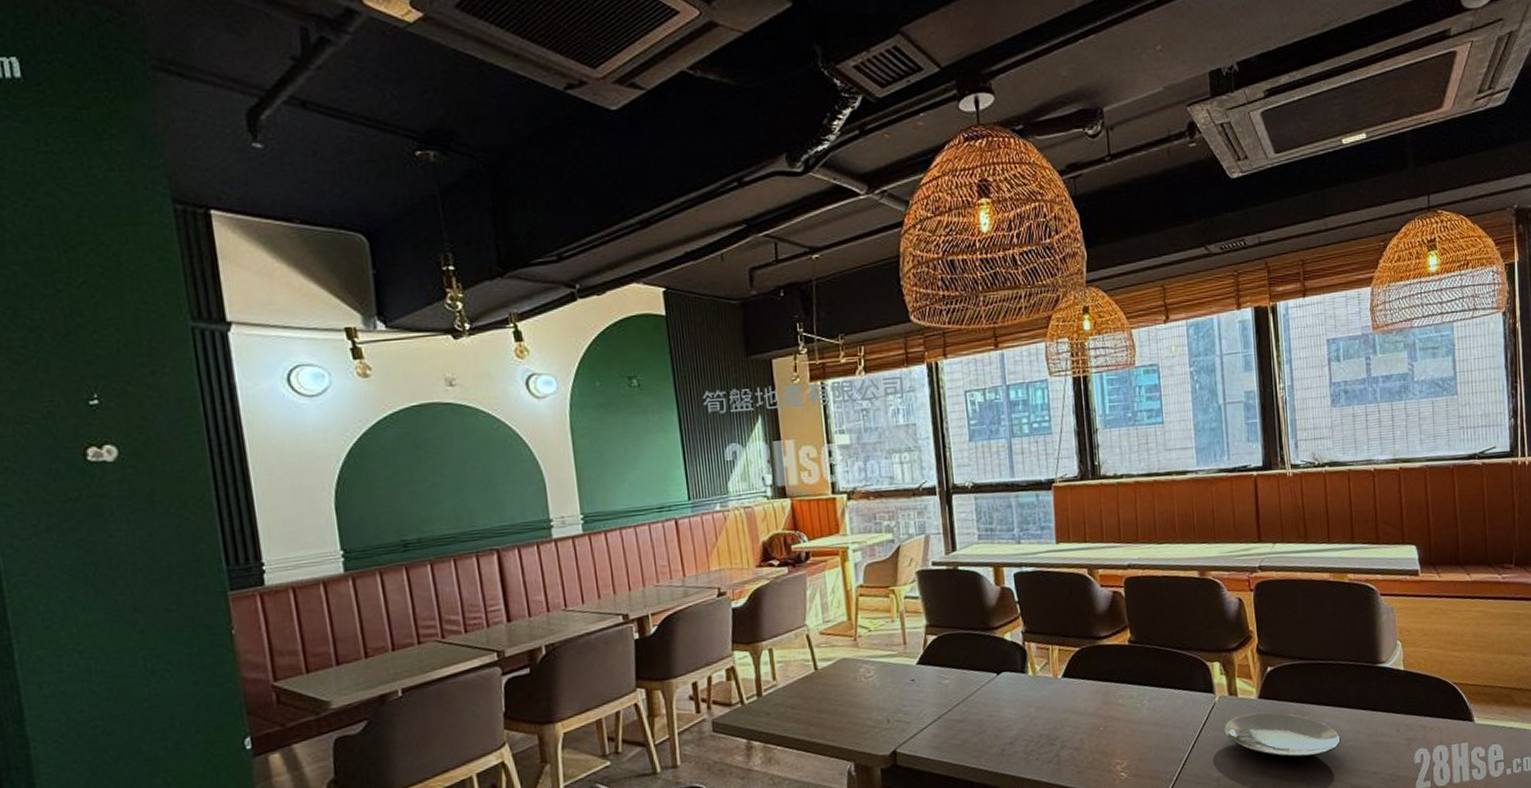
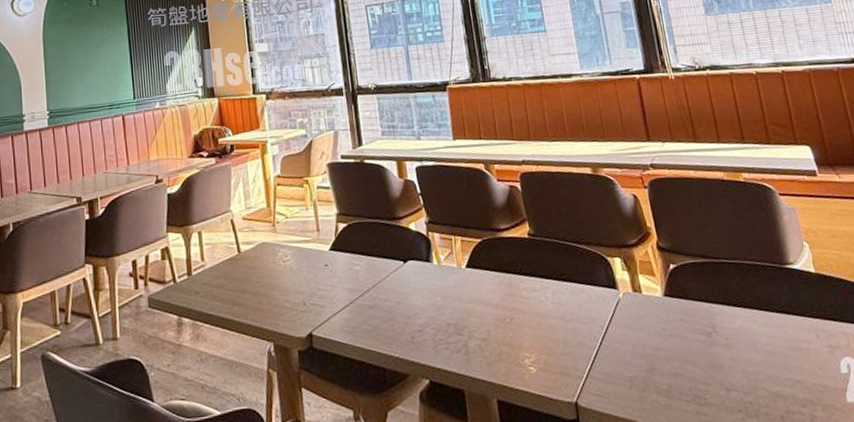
plate: present [1224,712,1341,758] -> none [631,310,757,360]

